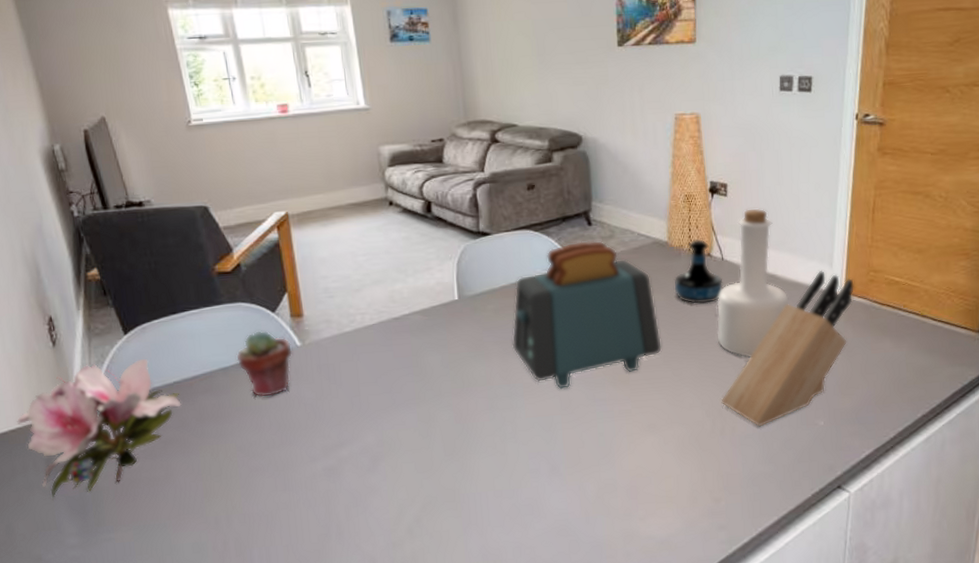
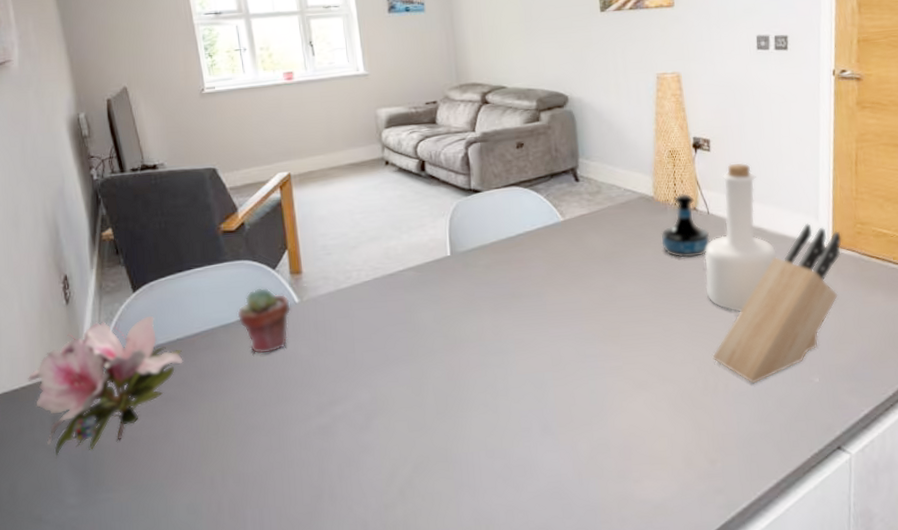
toaster: present [511,240,663,390] -> none [502,196,652,346]

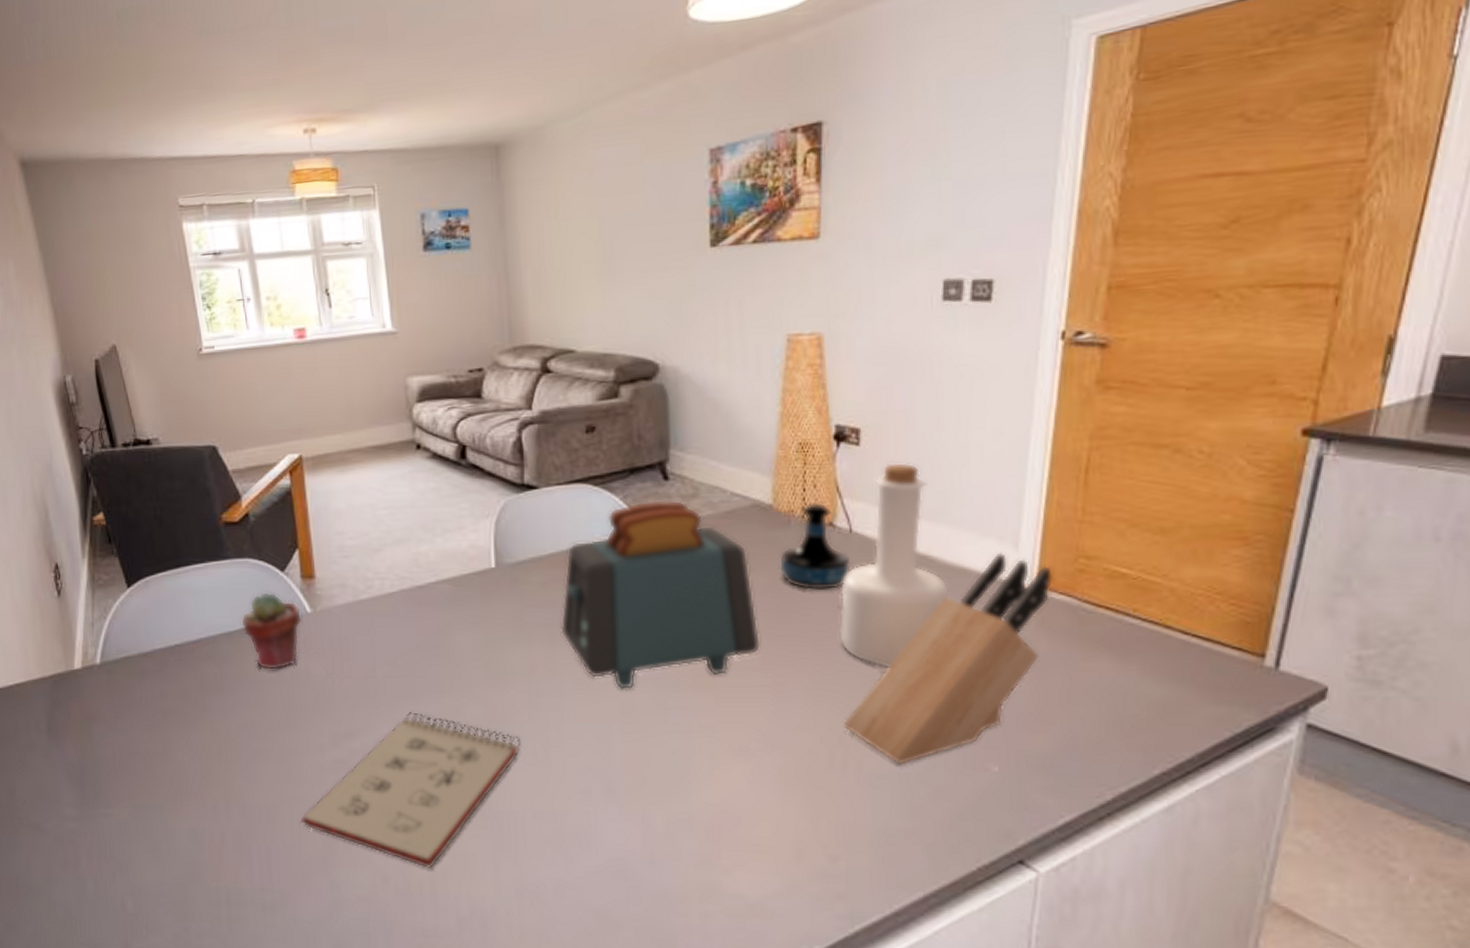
flower: present [28,316,183,459] -> none [22,617,182,765]
notepad: none [290,378,475,512] -> present [300,711,521,869]
toaster: none [502,196,652,346] -> present [560,500,761,690]

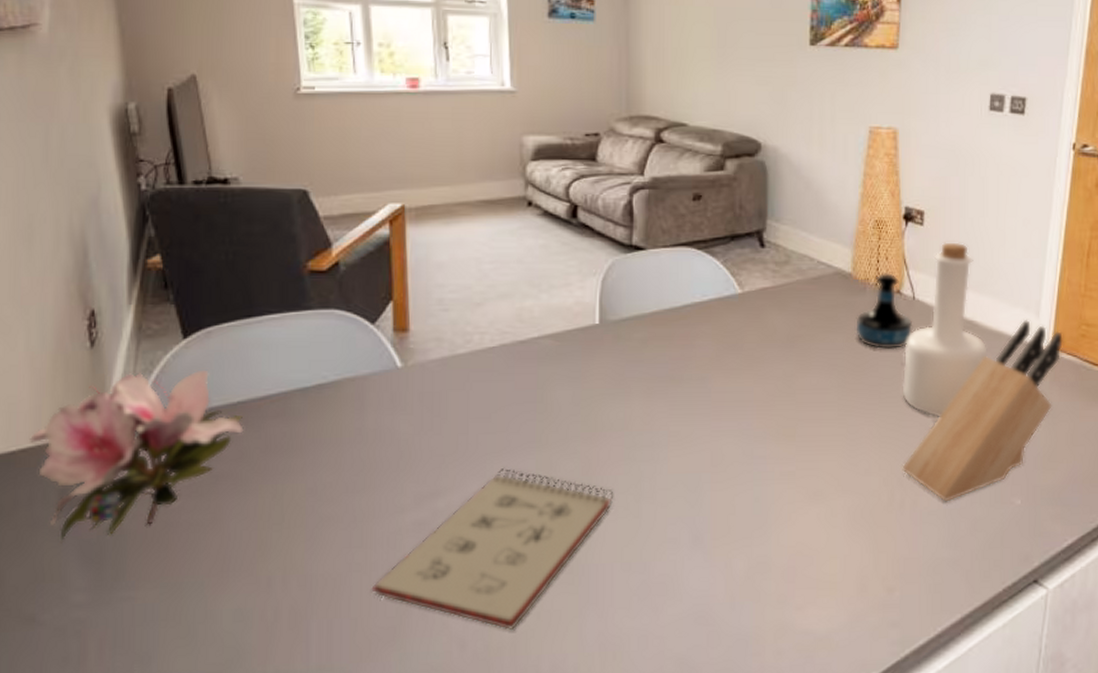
flower: none [22,617,182,765] -> present [30,371,244,544]
potted succulent: present [241,592,303,671] -> none [320,345,391,429]
toaster: present [560,500,761,690] -> none [659,265,837,442]

